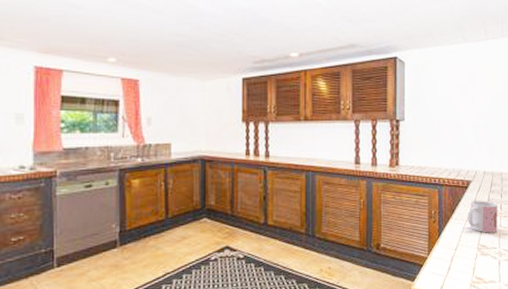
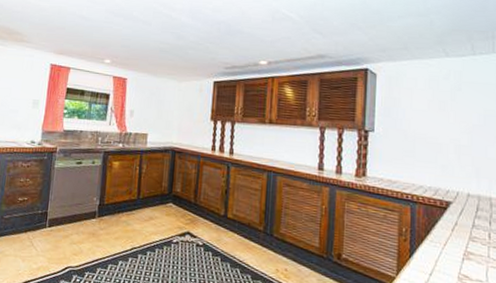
mug: present [467,201,498,233] -> none [445,224,485,264]

